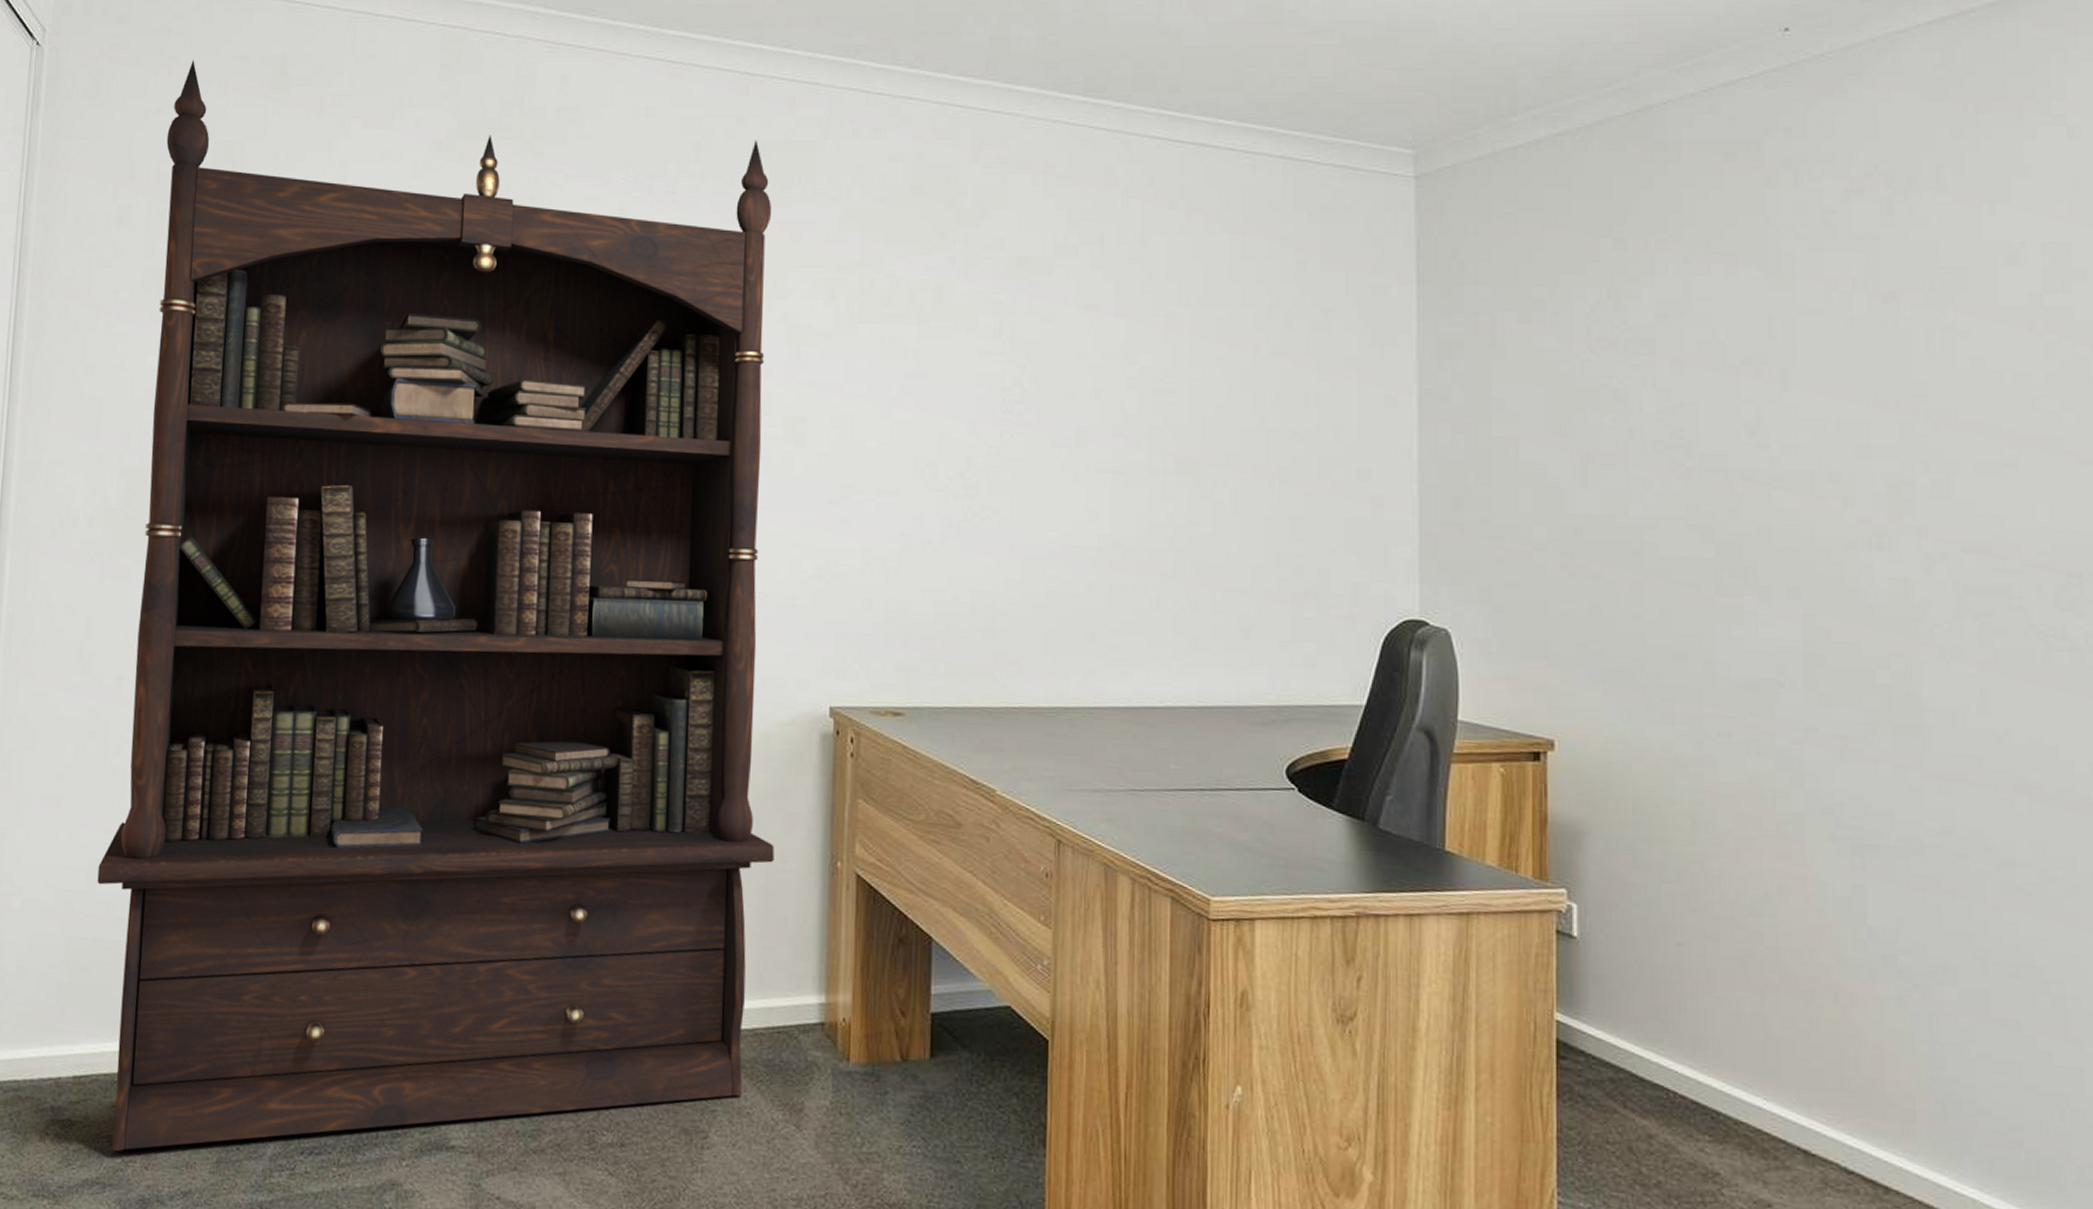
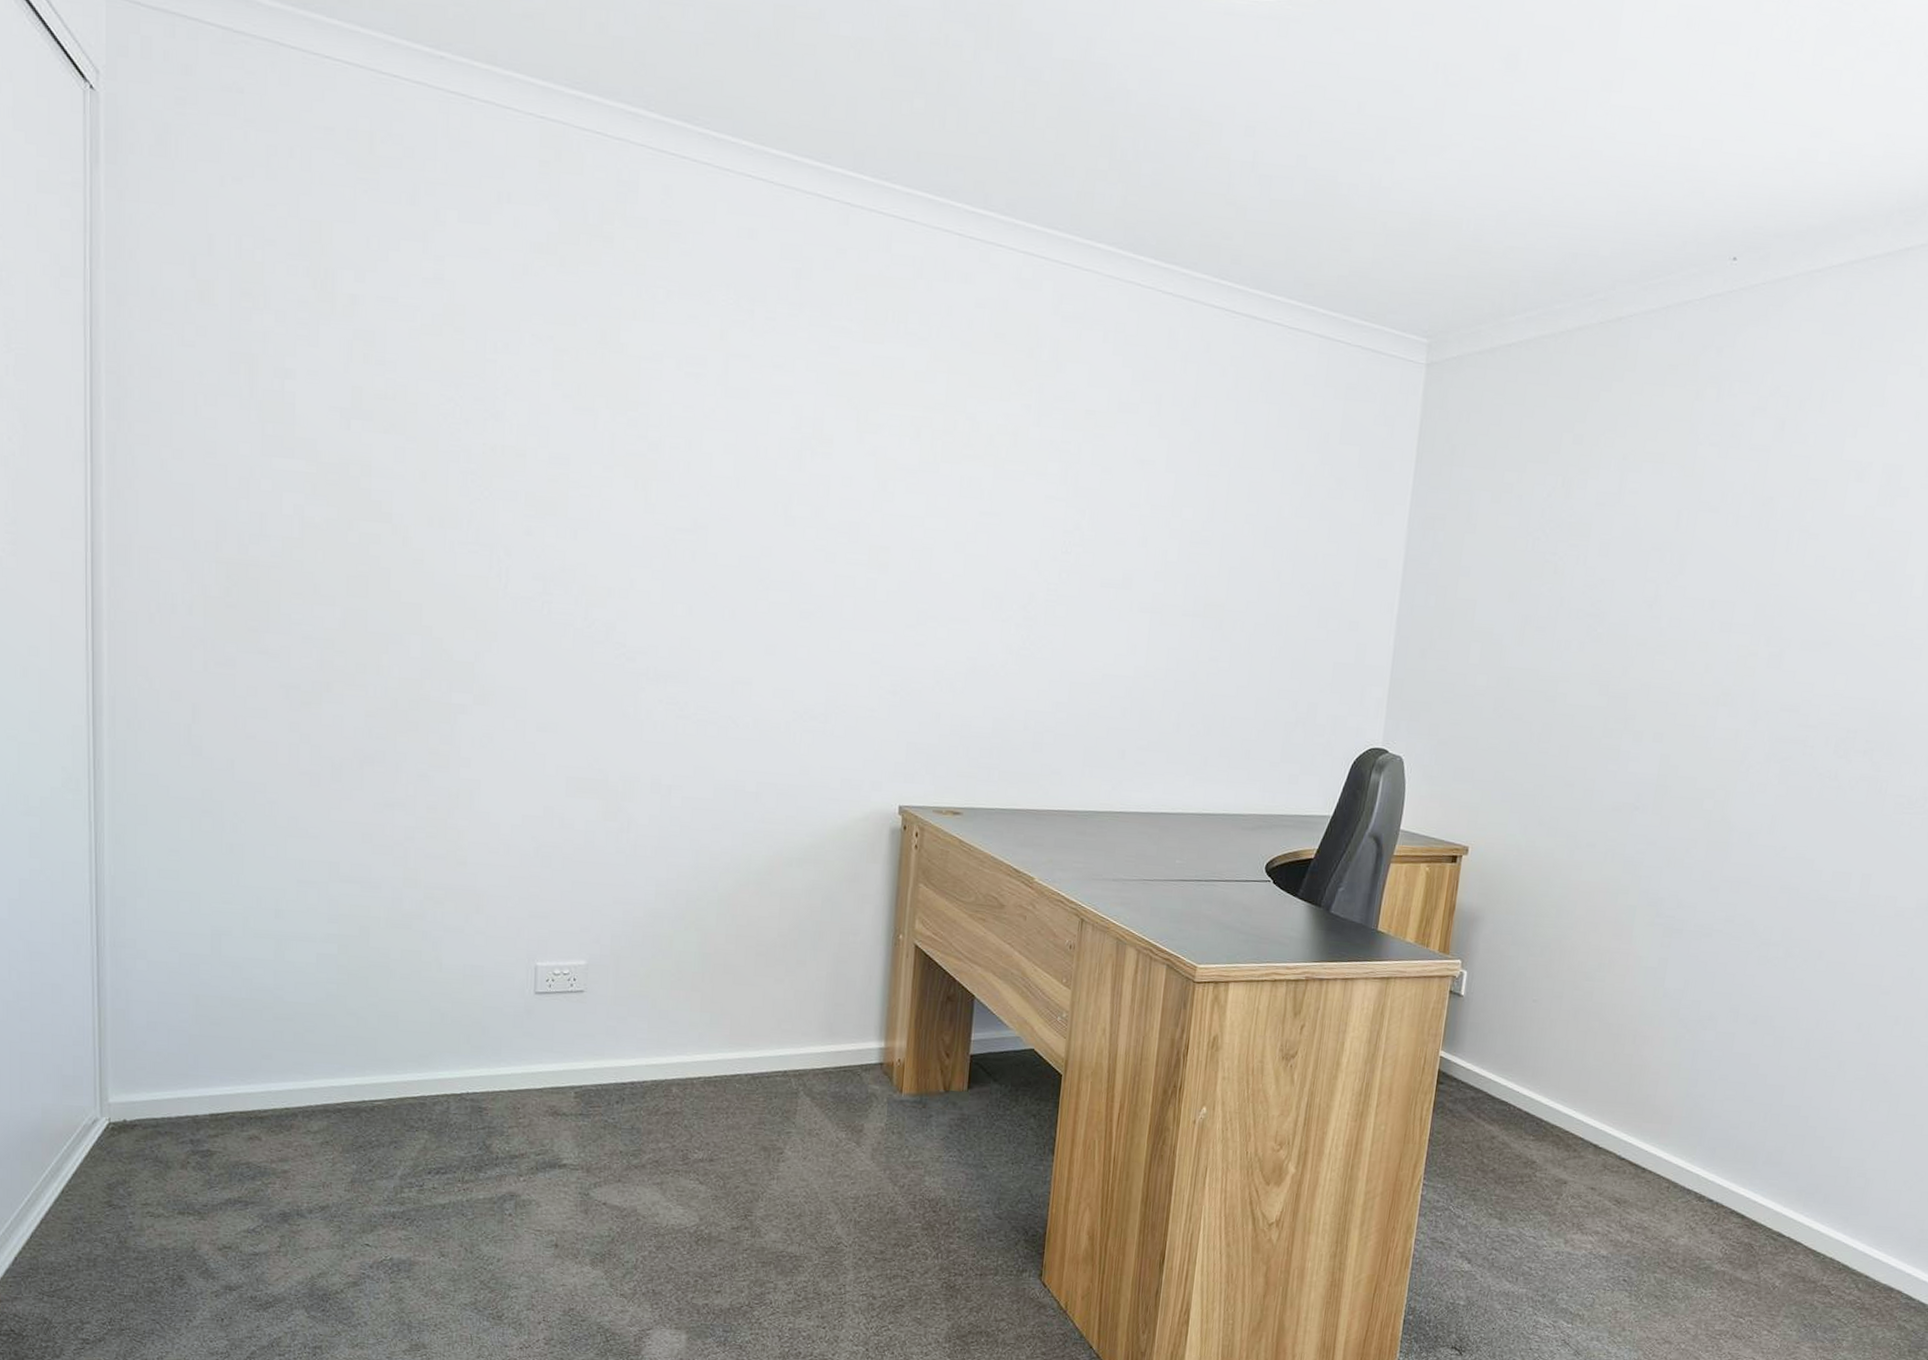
bookcase: present [97,60,775,1152] -> none [221,125,866,1176]

